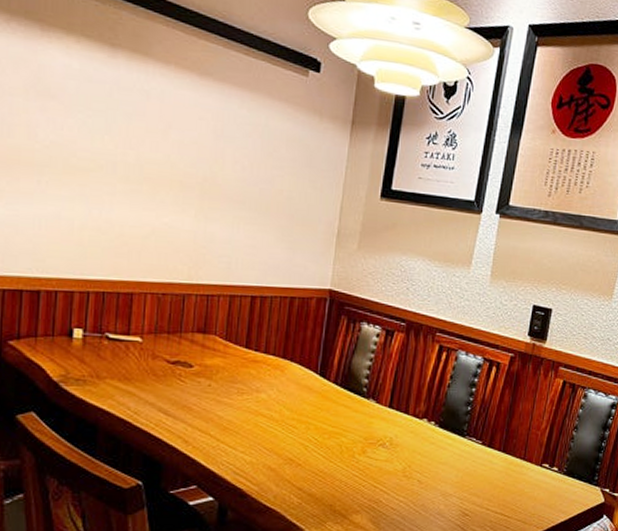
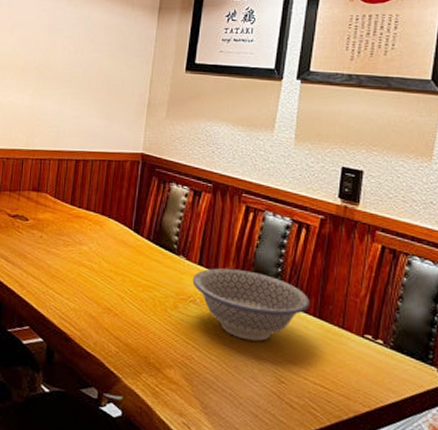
bowl: none [382,410,496,479] -> present [192,268,310,342]

